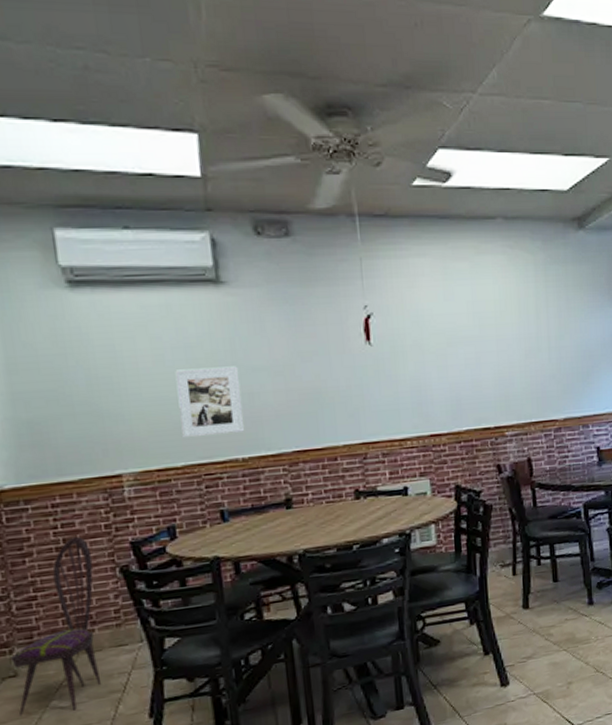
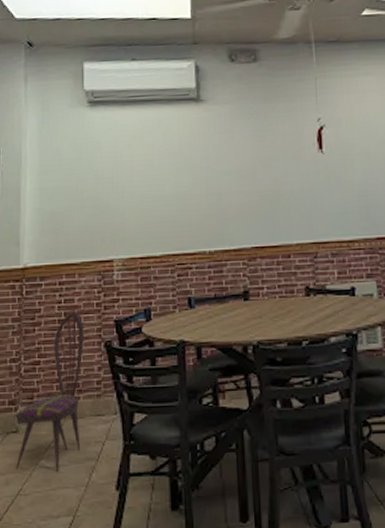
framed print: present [175,366,244,439] -> none [160,170,212,231]

